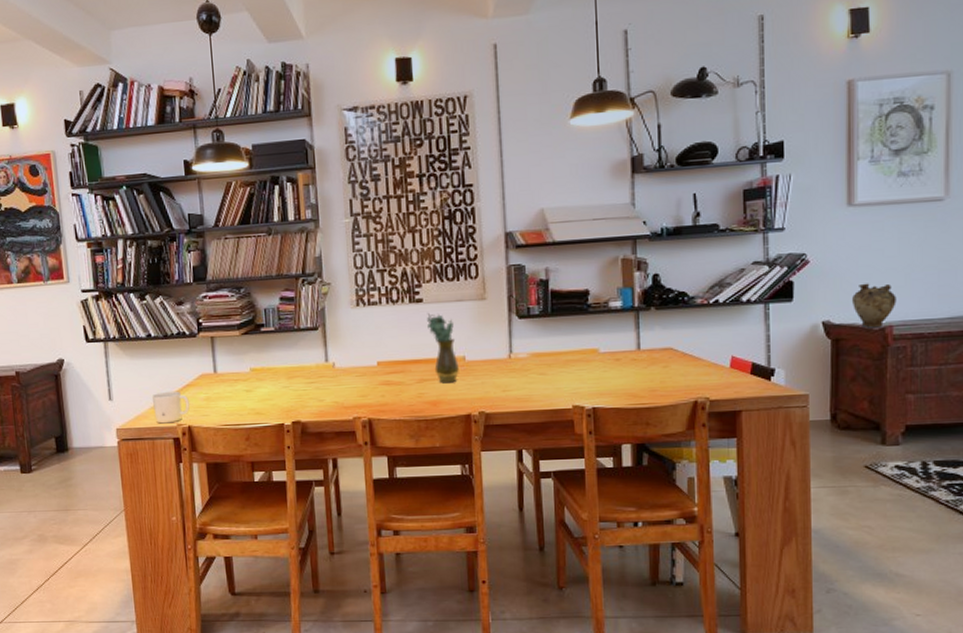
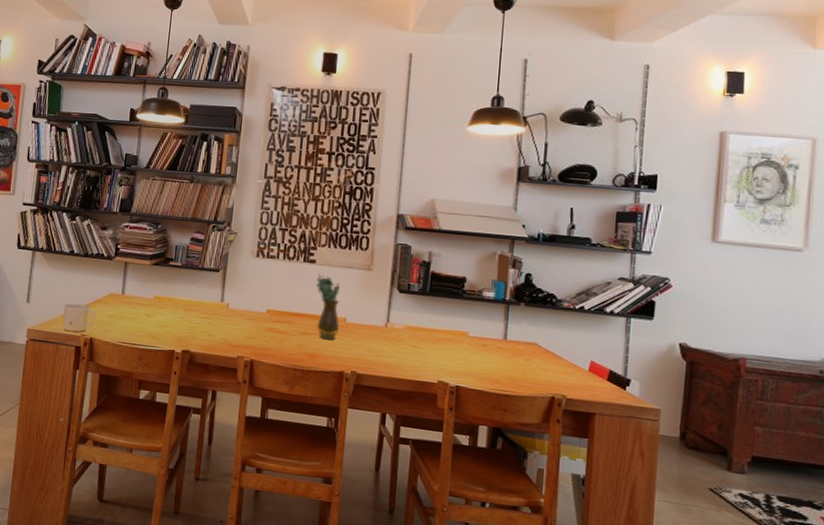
vase: present [852,283,896,328] -> none [709,314,752,358]

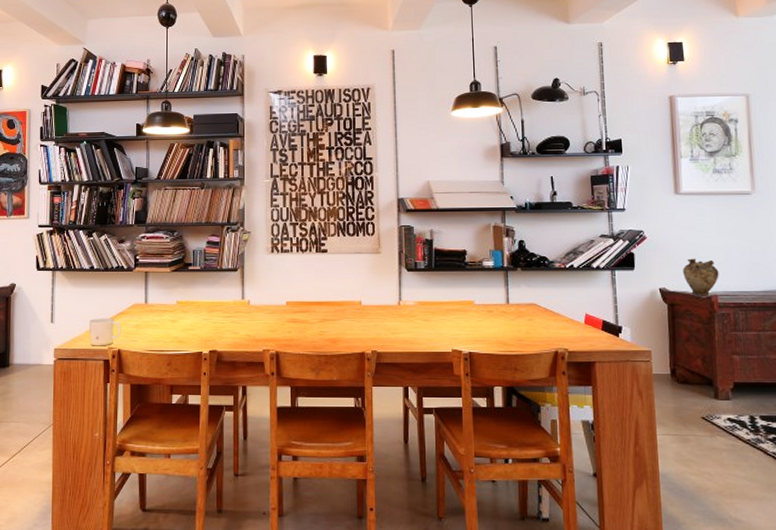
vase: present [316,274,340,340] -> none [330,262,356,324]
vase: none [709,314,752,358] -> present [683,258,719,296]

